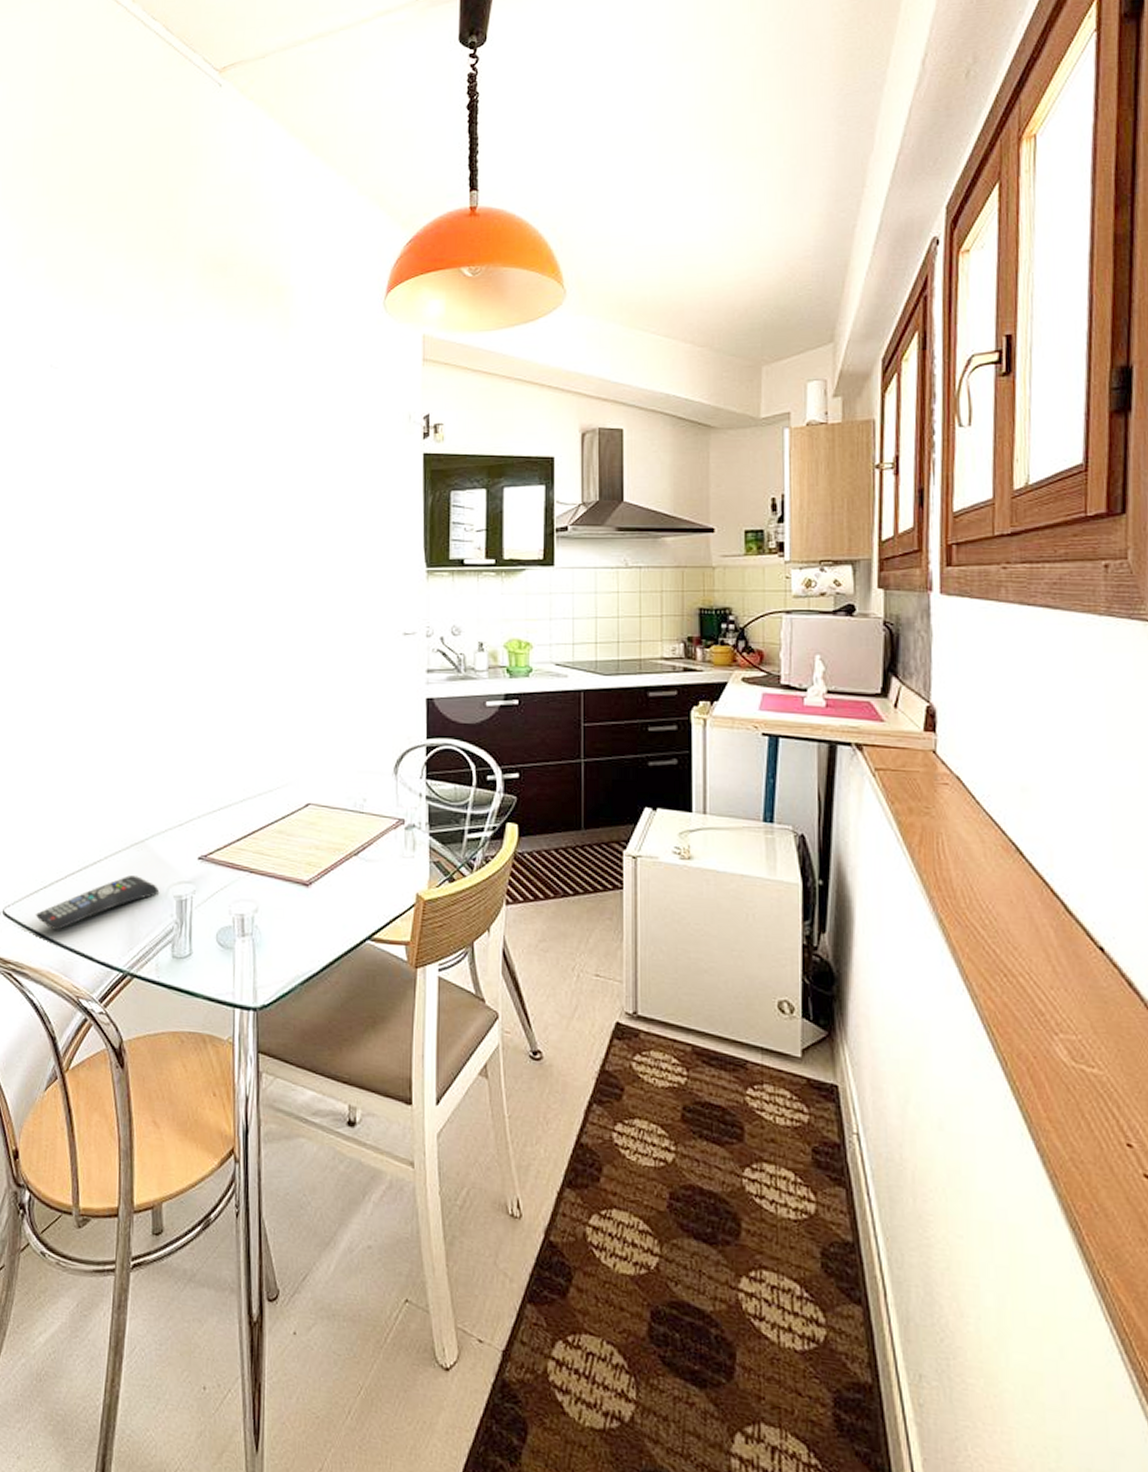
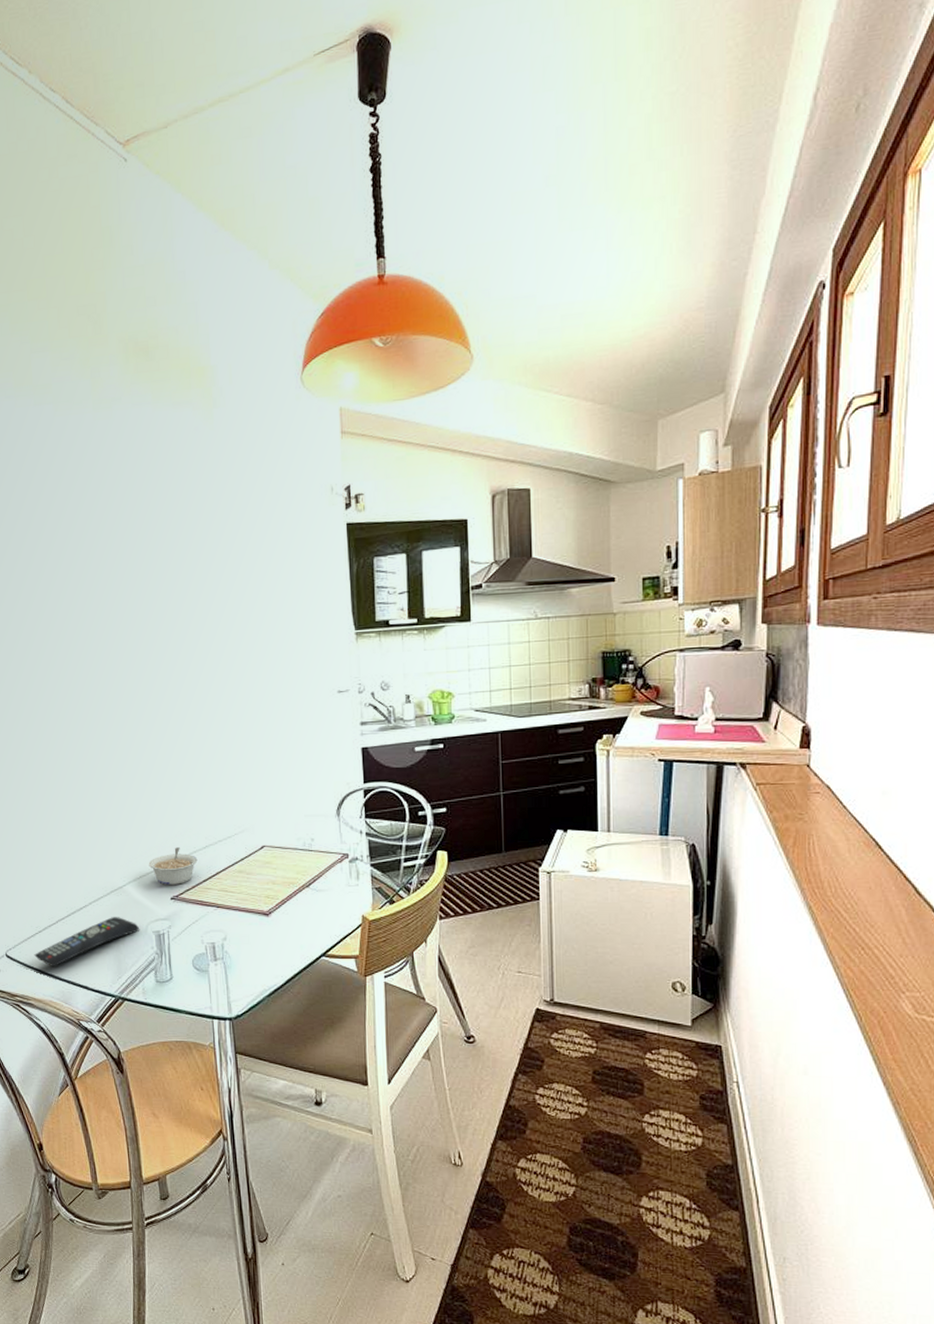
legume: none [176,799,233,842] -> present [148,847,198,885]

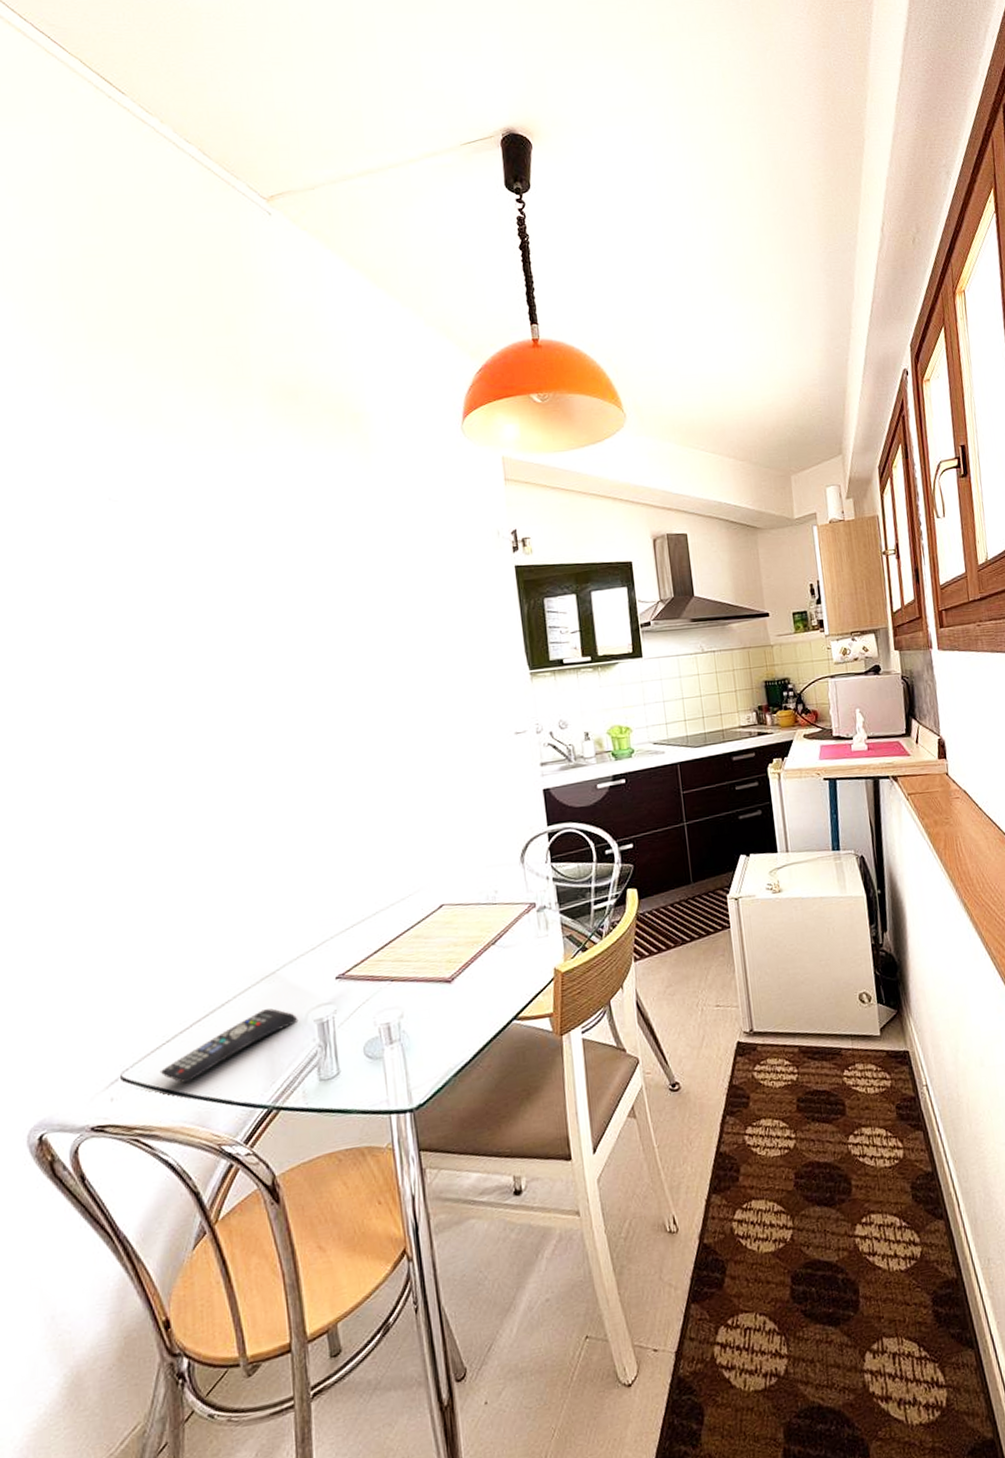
legume: present [148,847,198,885] -> none [307,917,367,963]

